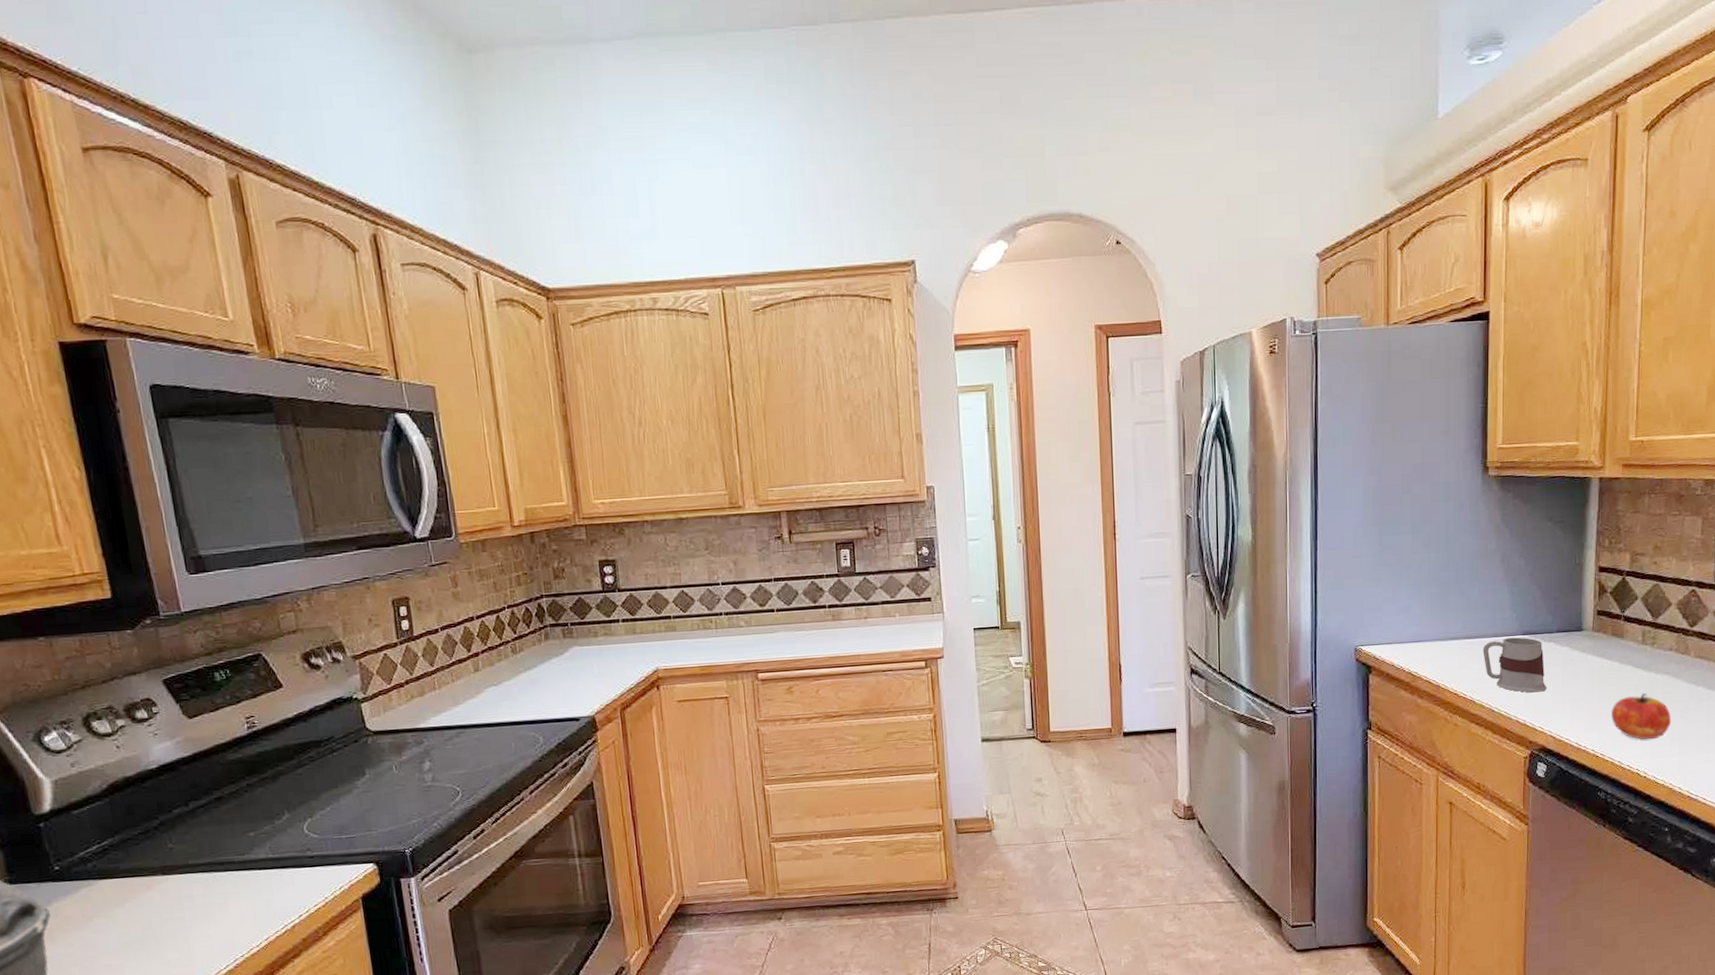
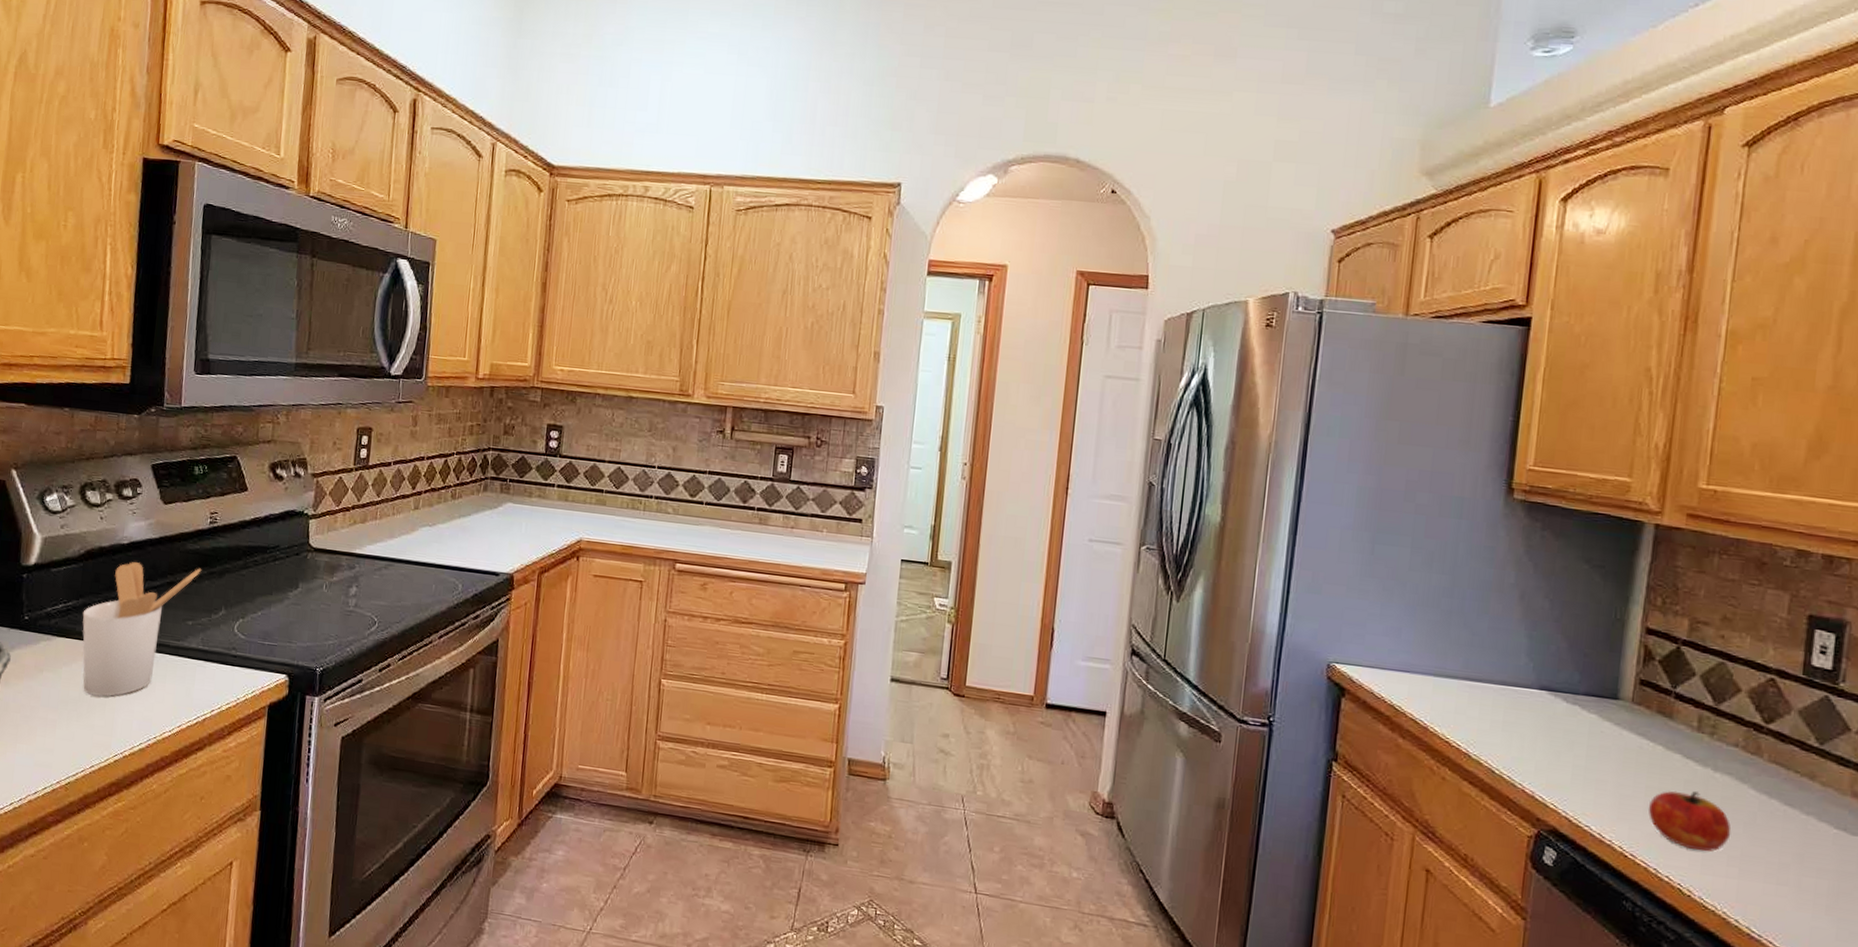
utensil holder: none [123,776,251,931] -> present [82,562,202,697]
mug: present [1483,637,1547,693] -> none [1486,689,1565,762]

